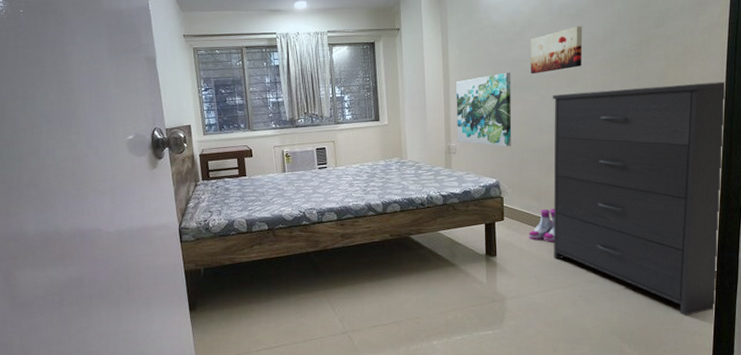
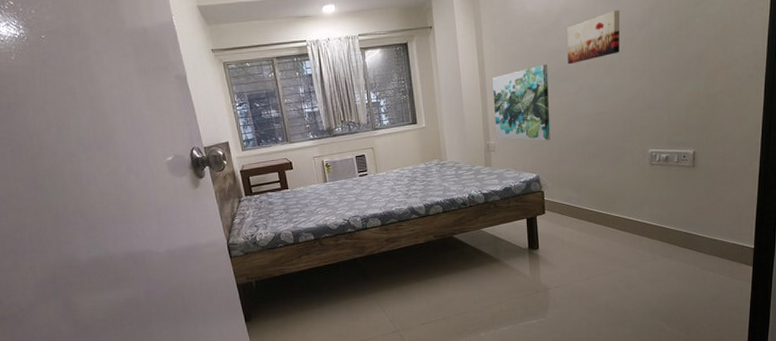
boots: present [529,209,555,242] -> none [570,199,596,232]
dresser: present [552,81,727,316] -> none [590,57,767,293]

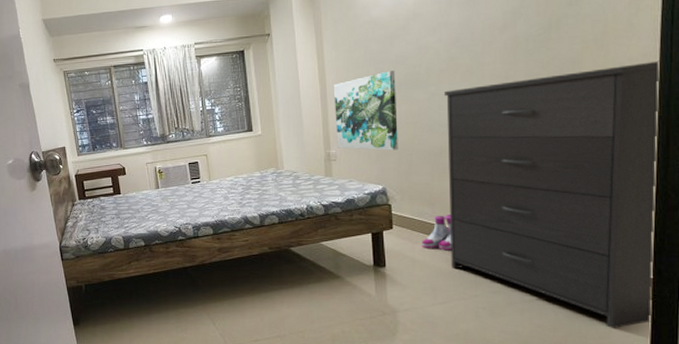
wall art: present [566,10,621,65] -> none [416,13,478,71]
boots: none [570,199,596,232] -> present [421,215,452,251]
dresser: none [590,57,767,293] -> present [443,60,661,329]

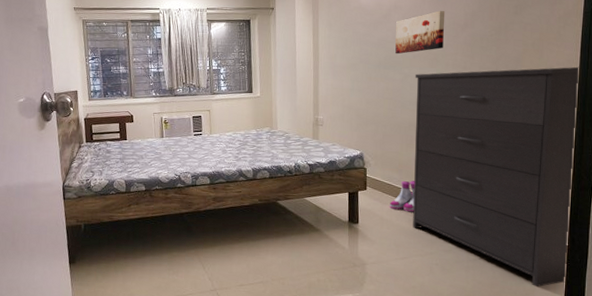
wall art: present [333,70,398,151] -> none [324,52,377,121]
wall art: none [416,13,478,71] -> present [395,11,445,54]

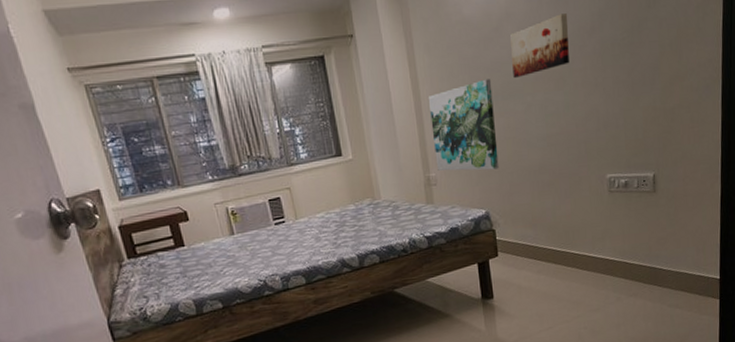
wall art: none [324,52,377,121] -> present [428,79,499,171]
boots: present [389,181,415,212] -> none [526,235,555,274]
dresser: present [413,66,580,288] -> none [539,66,723,331]

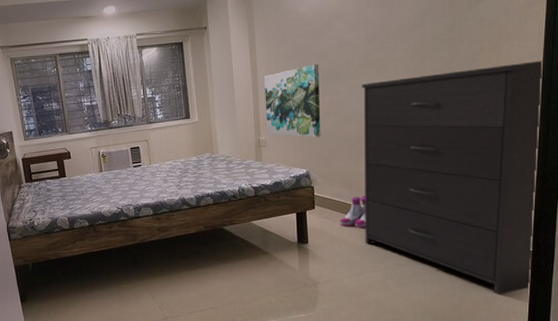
wall art: present [509,13,569,79] -> none [338,13,392,65]
boots: none [526,235,555,274] -> present [340,196,366,228]
dresser: none [539,66,723,331] -> present [361,60,544,296]

